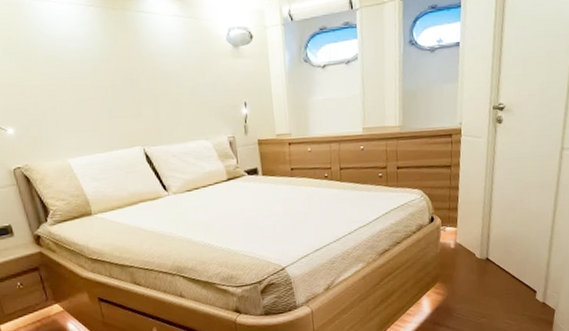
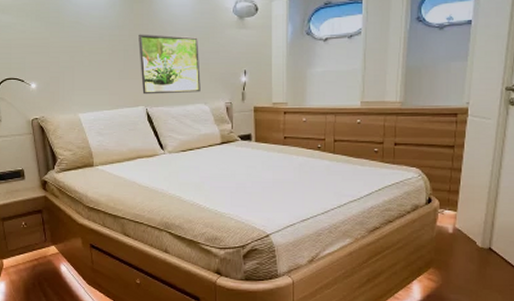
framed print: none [126,67,201,134] -> present [139,34,201,95]

